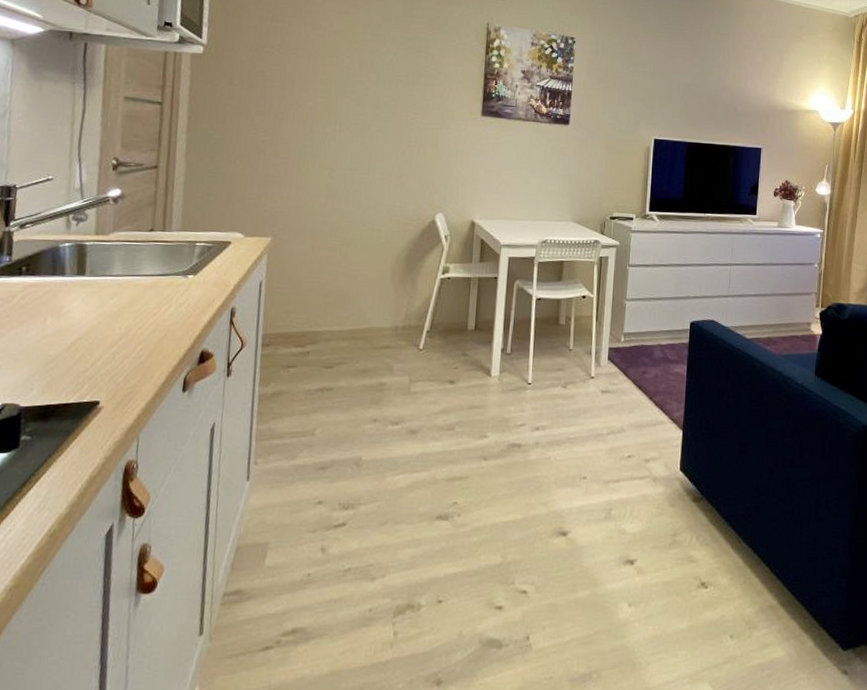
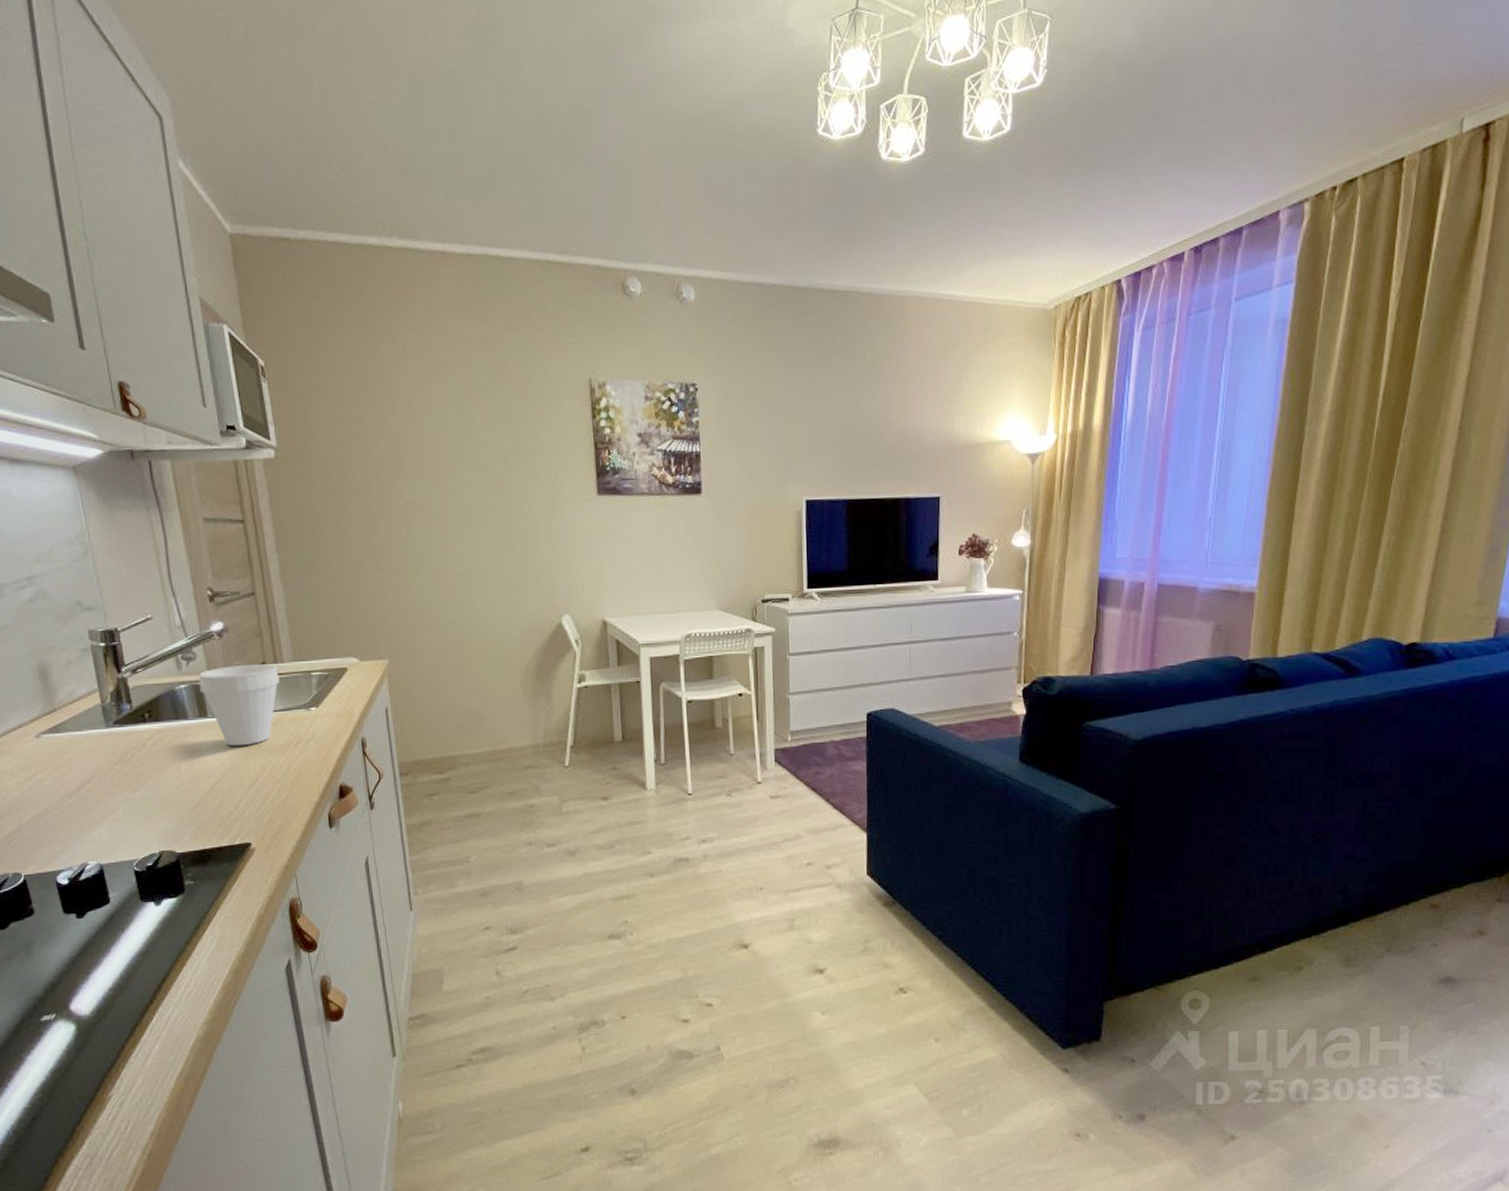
cup: none [83,230,165,306] -> present [198,664,280,747]

